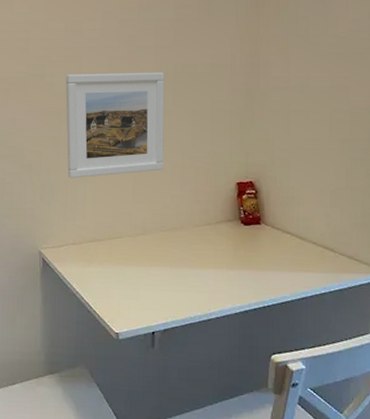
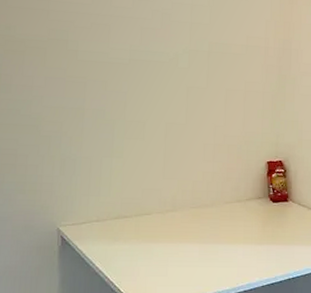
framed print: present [65,72,165,178] -> none [91,42,199,153]

